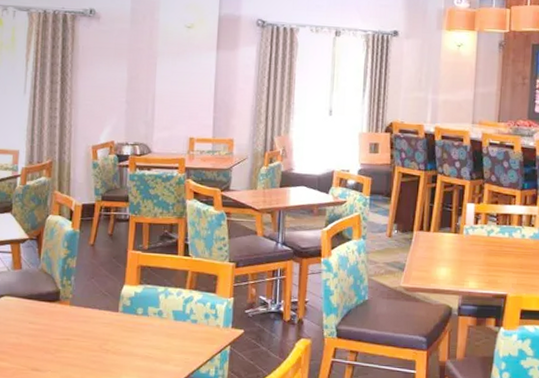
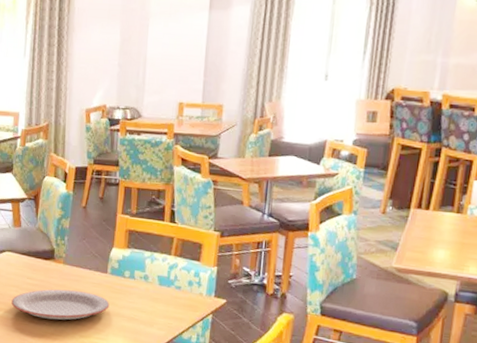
plate: none [11,332,122,366] -> present [11,289,110,321]

